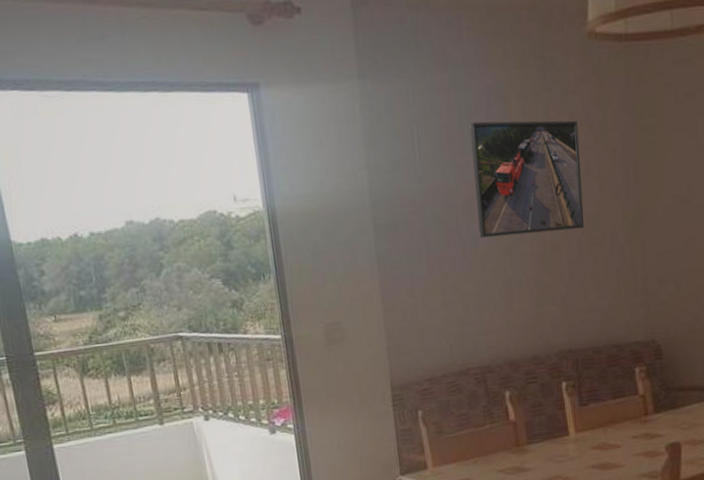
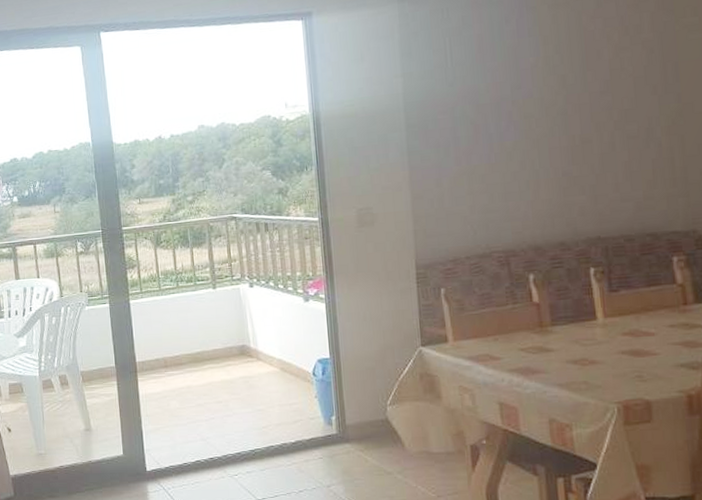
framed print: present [469,120,585,238] -> none [500,24,617,134]

